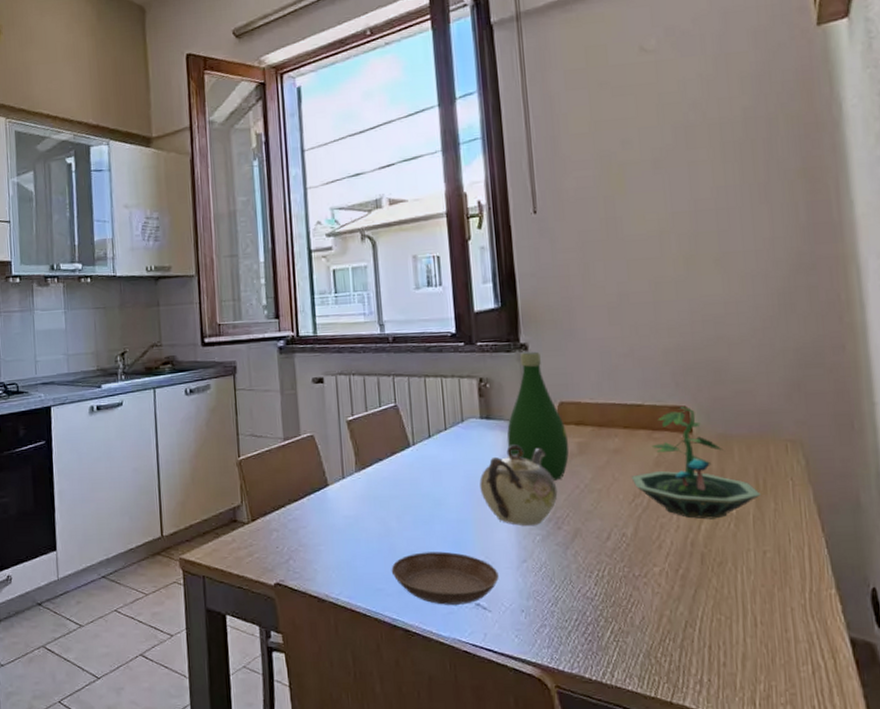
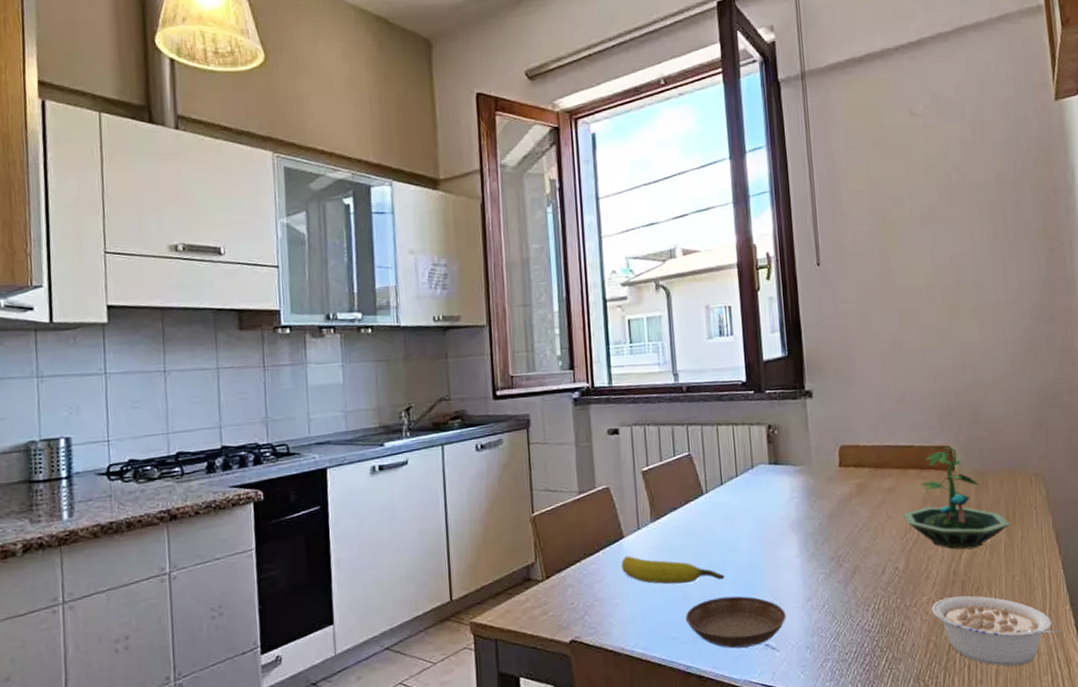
banana: none [326,504,433,536] -> present [621,556,725,585]
teapot: present [479,444,558,526] -> none [768,488,839,566]
bottle: present [506,351,570,481] -> none [793,398,849,521]
legume: none [665,570,827,651] -> present [931,595,1063,666]

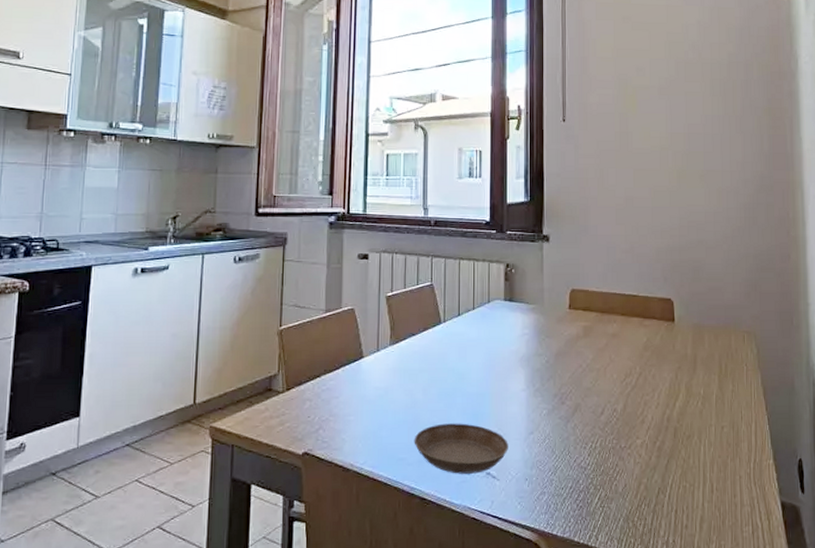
banana: present [621,556,725,585] -> none [359,375,454,408]
terrarium: present [903,446,1011,550] -> none [624,299,723,398]
legume: present [931,595,1063,666] -> none [645,442,765,514]

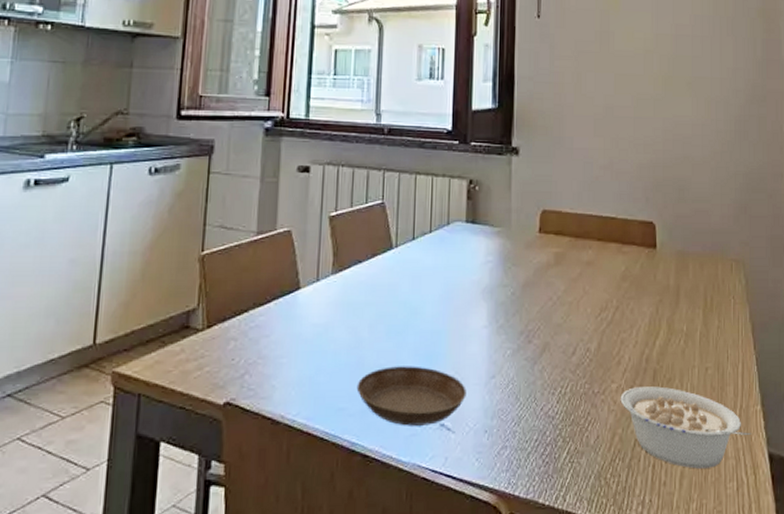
legume: none [645,442,765,514] -> present [620,386,752,469]

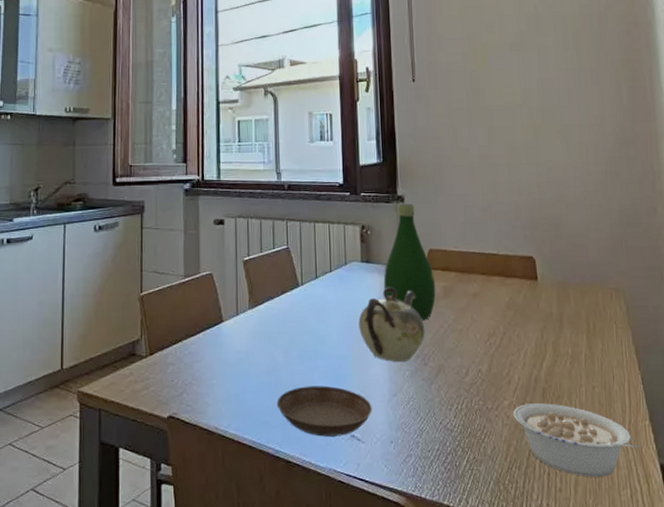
teapot: none [458,252,532,338] -> present [358,287,425,362]
bottle: none [489,156,547,291] -> present [383,203,436,321]

